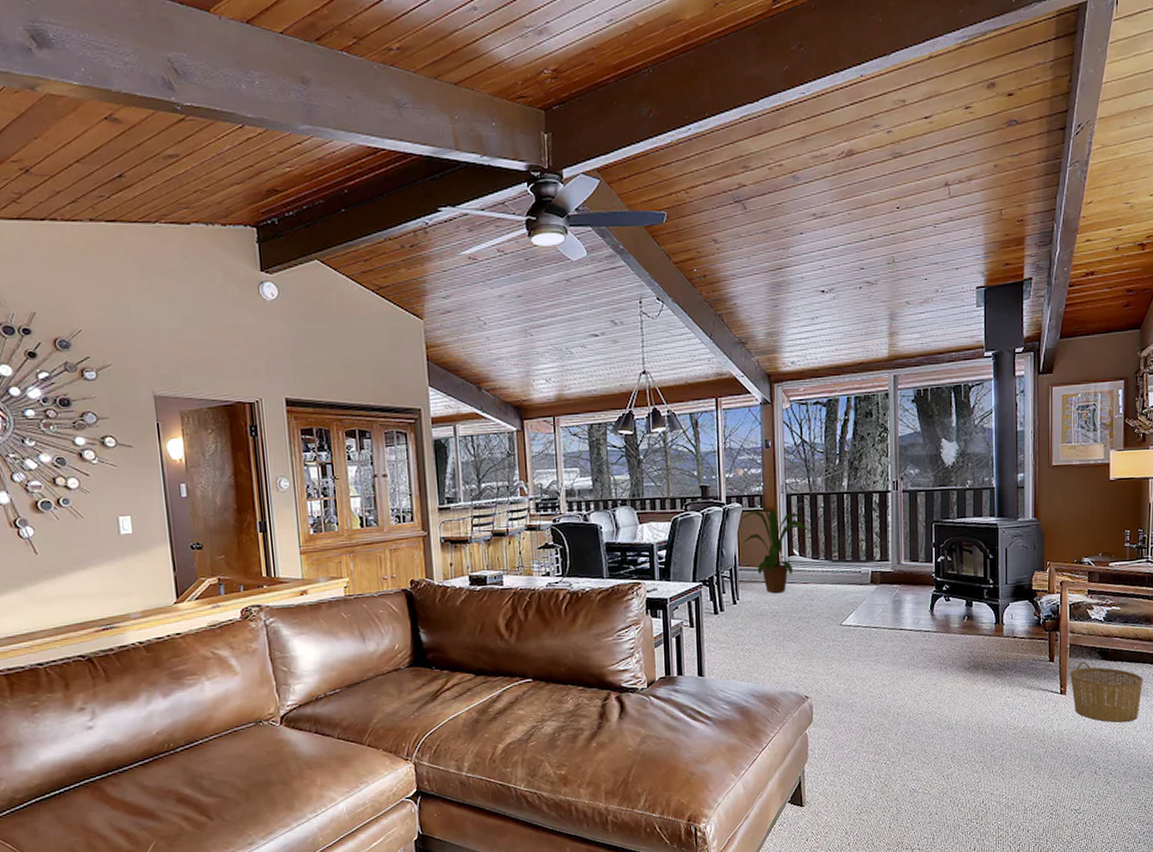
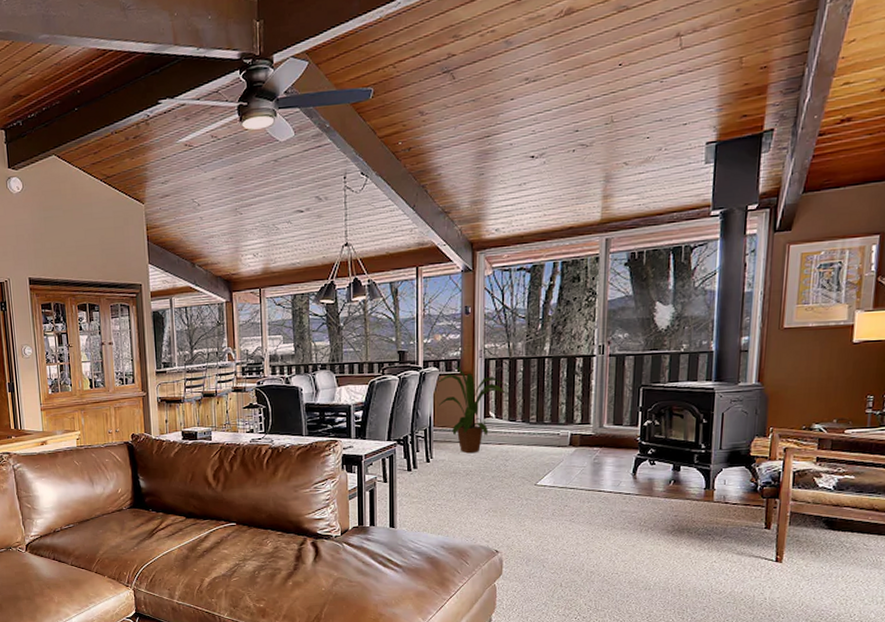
basket: present [1070,661,1143,723] -> none [788,530,877,594]

